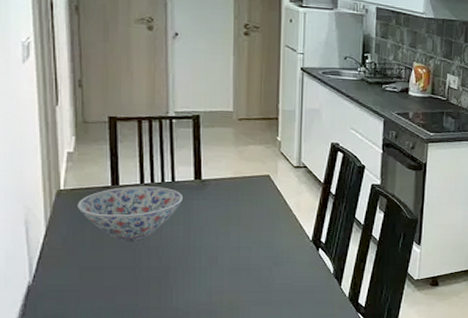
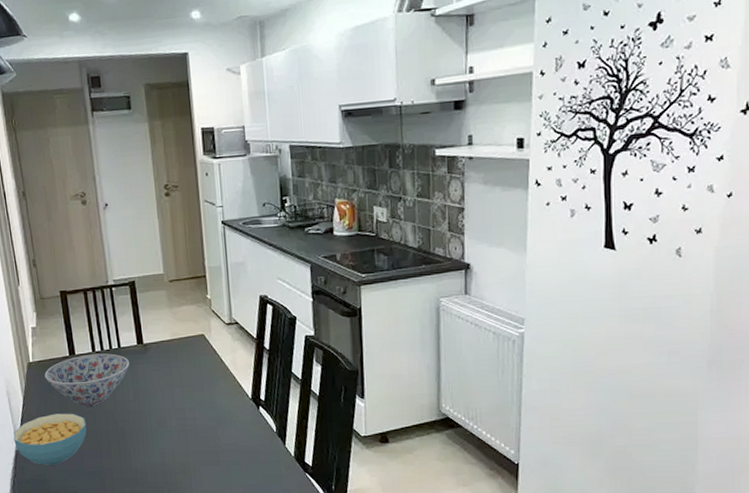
cereal bowl: none [27,247,122,303] -> present [13,413,87,465]

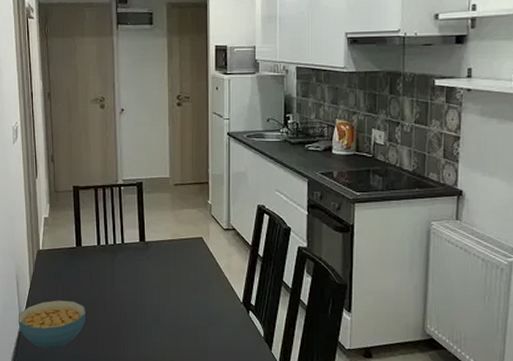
bowl: present [44,353,129,406] -> none [52,247,130,296]

